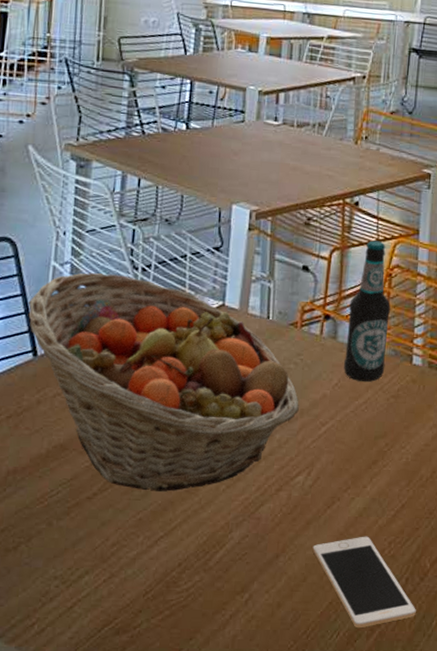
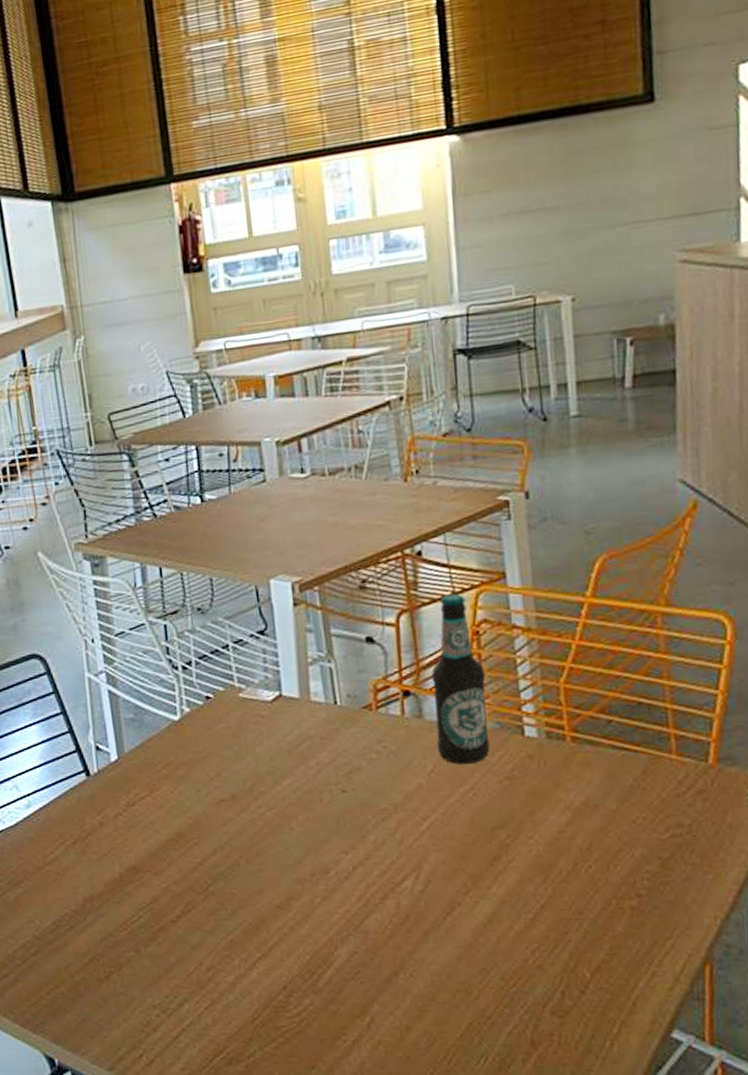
fruit basket: present [28,273,299,492] -> none [70,677,392,910]
cell phone: present [312,536,416,627] -> none [437,945,582,1051]

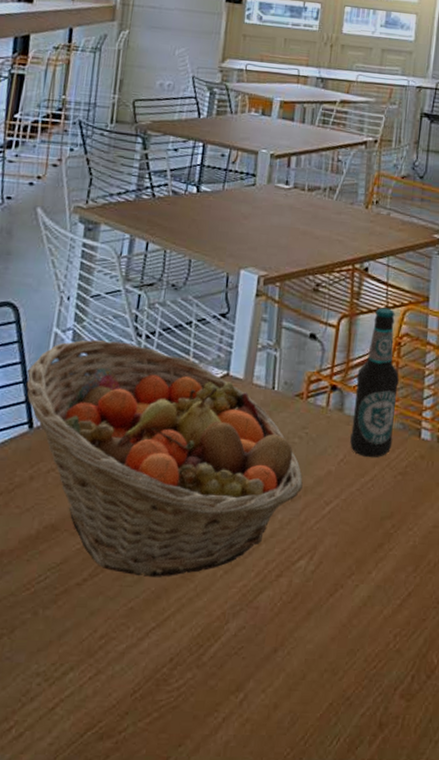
fruit basket: none [70,677,392,910] -> present [26,340,303,577]

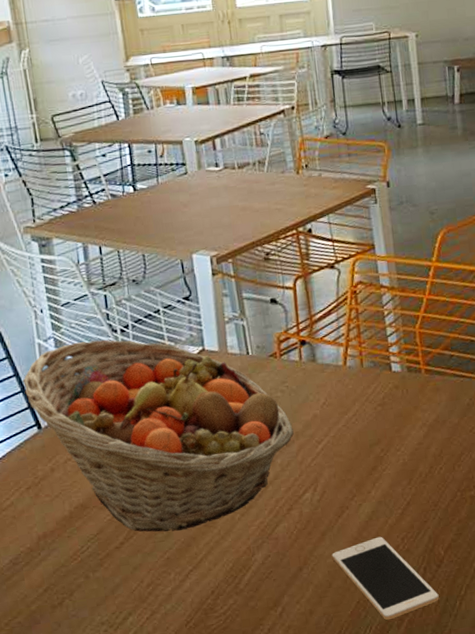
cell phone: none [313,628,422,732] -> present [332,536,439,620]
bottle: present [349,307,399,458] -> none [321,262,367,397]

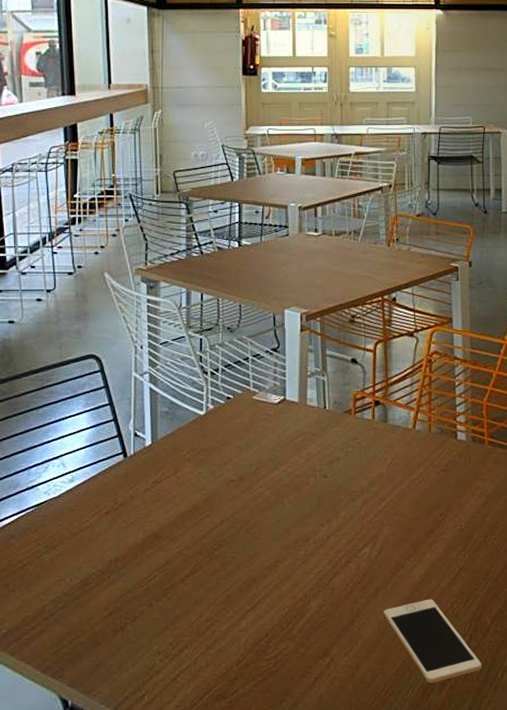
fruit basket: present [22,339,294,532] -> none [115,380,359,570]

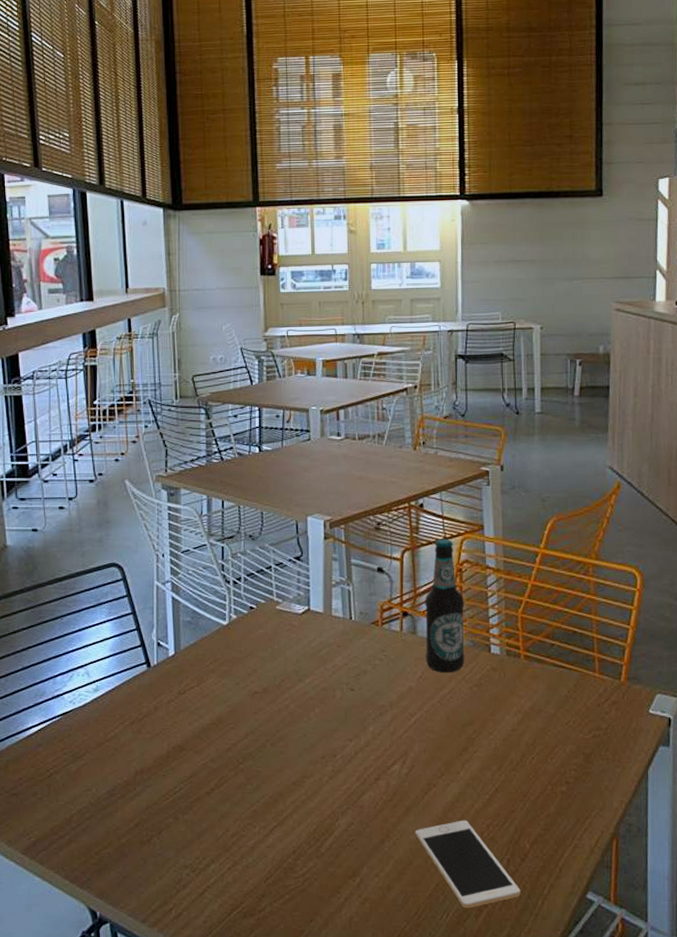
bottle: none [395,331,433,459] -> present [425,539,465,673]

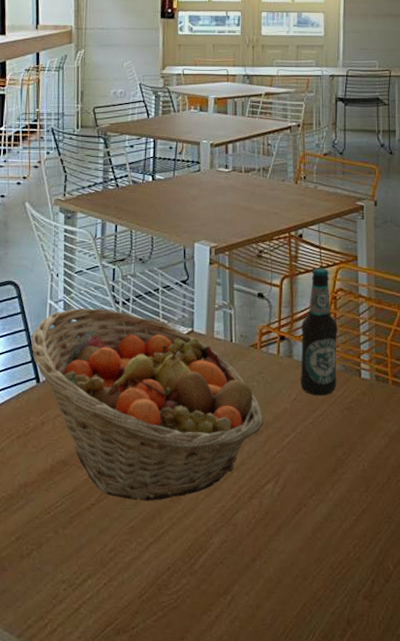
fruit basket: none [138,589,388,785] -> present [30,308,264,501]
cell phone: present [415,820,521,908] -> none [285,540,384,628]

